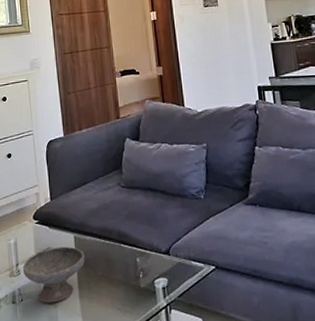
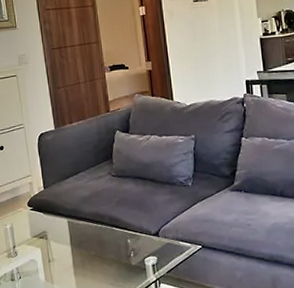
bowl: present [22,246,85,303] -> none [19,230,79,280]

